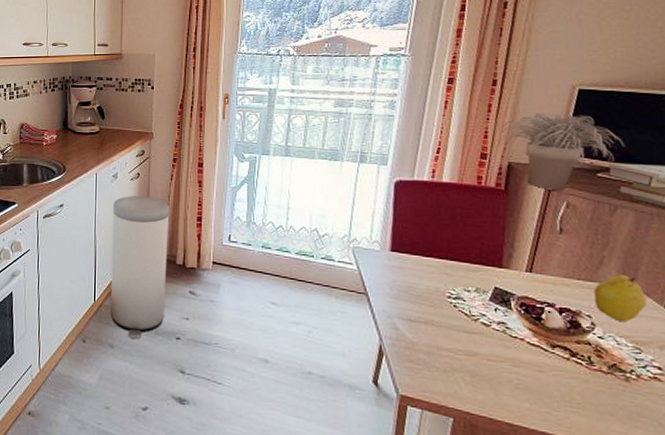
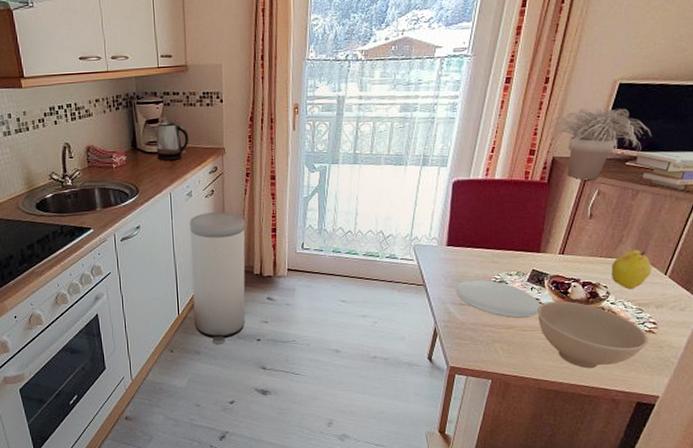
kettle: none [85,105,119,142] -> present [154,122,189,161]
plate: none [402,292,509,345] -> present [455,279,541,319]
bowl: none [505,327,655,418] -> present [538,301,648,368]

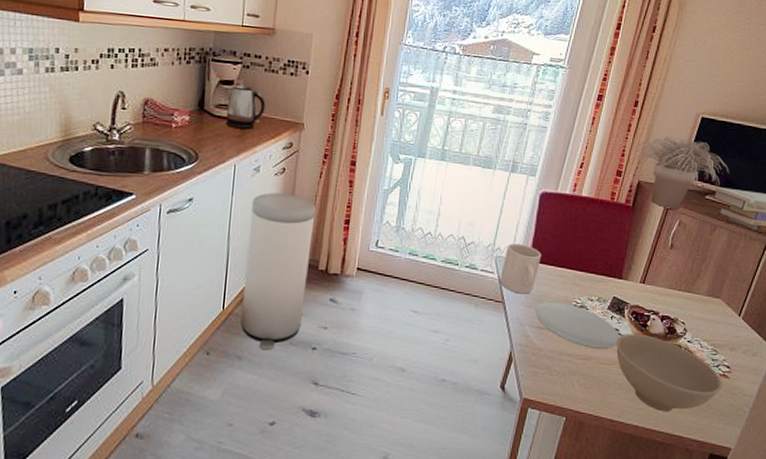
cup: none [419,231,459,276] -> present [500,243,542,294]
fruit: present [612,250,651,290] -> none [689,286,726,328]

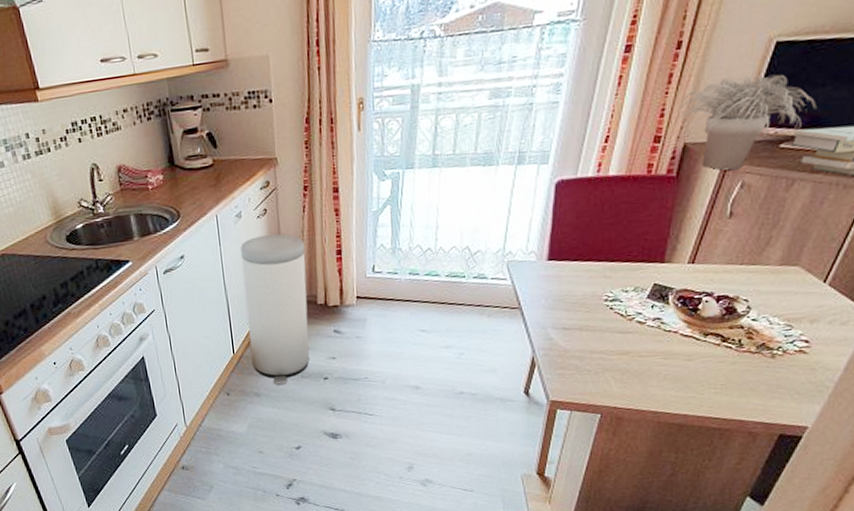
kettle: present [225,85,266,129] -> none [192,130,235,178]
cup: present [500,243,542,294] -> none [514,243,563,297]
plate: present [534,301,620,350] -> none [557,298,664,343]
bowl: present [616,333,722,411] -> none [659,319,798,397]

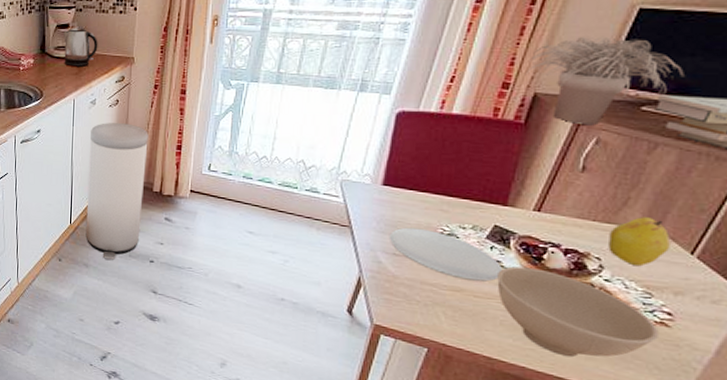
kettle: none [192,130,235,178] -> present [64,28,98,67]
plate: none [557,298,664,343] -> present [388,227,503,282]
bowl: none [659,319,798,397] -> present [497,266,659,357]
fruit: none [754,253,806,302] -> present [608,217,670,267]

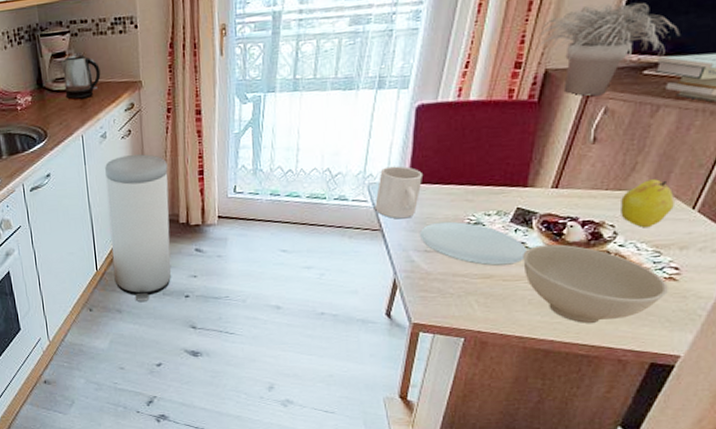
cup: none [346,166,399,219] -> present [375,166,424,219]

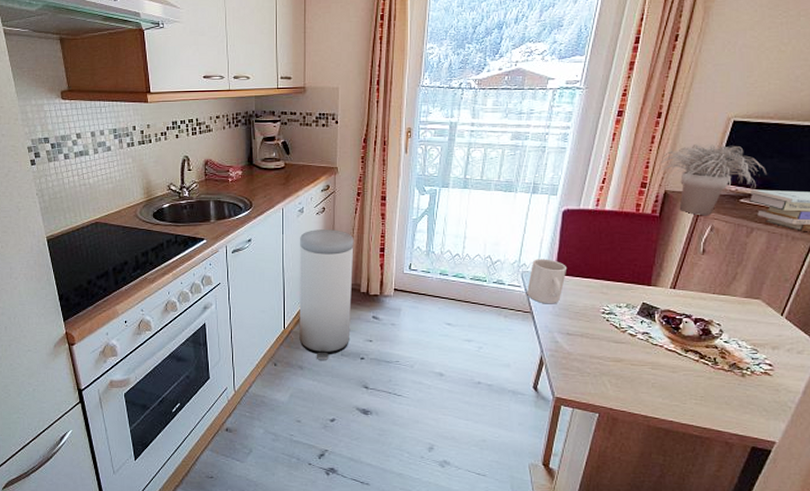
kettle: present [60,54,101,100] -> none [270,140,303,177]
plate: present [419,221,528,267] -> none [562,309,651,352]
bowl: present [523,244,668,323] -> none [648,336,764,407]
fruit: present [621,179,674,228] -> none [725,288,767,329]

